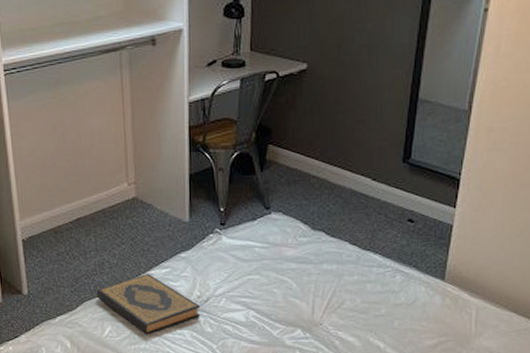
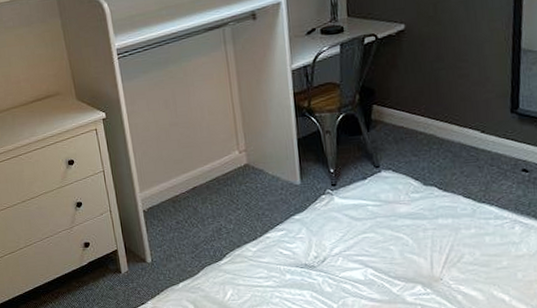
hardback book: present [96,273,201,334] -> none [216,236,319,296]

